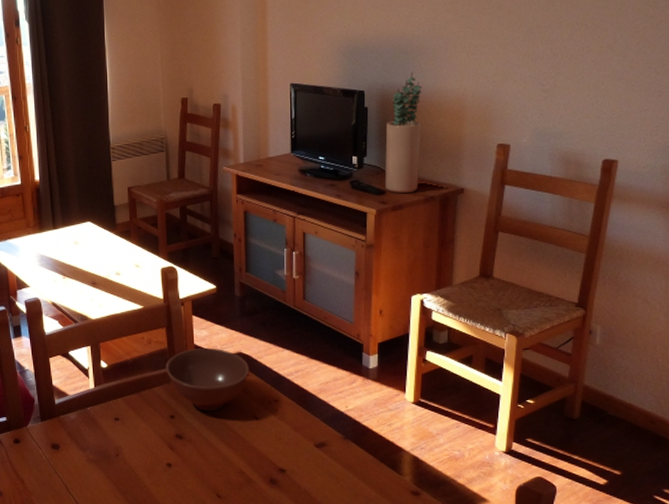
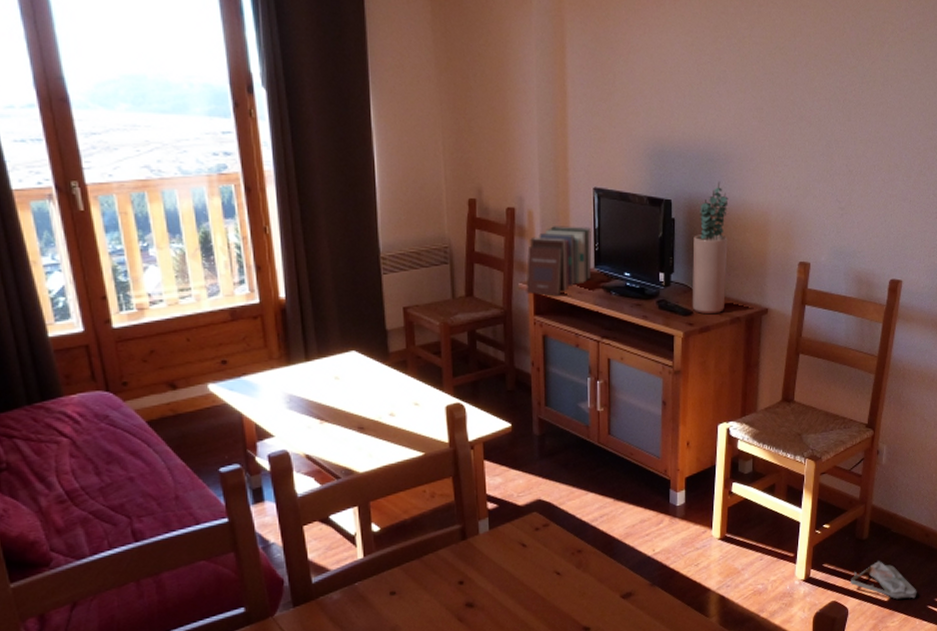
bowl: present [165,347,249,412] -> none [452,497,550,572]
books: none [229,117,289,177] -> present [526,226,592,296]
bag: none [559,442,640,486] -> present [851,561,917,600]

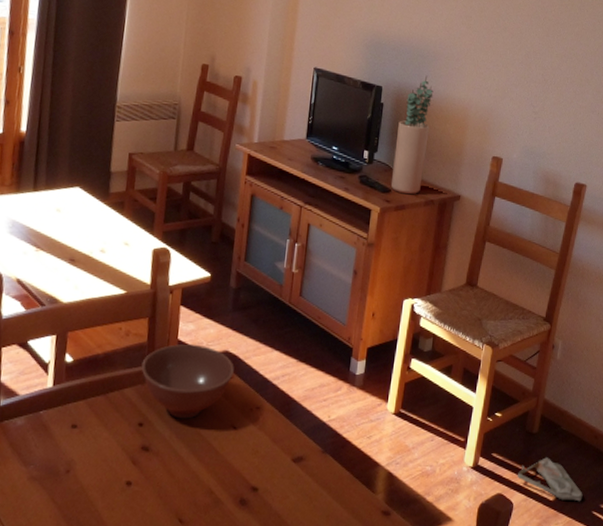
bowl: none [452,497,550,572] -> present [141,343,234,419]
books: present [526,226,592,296] -> none [241,97,307,160]

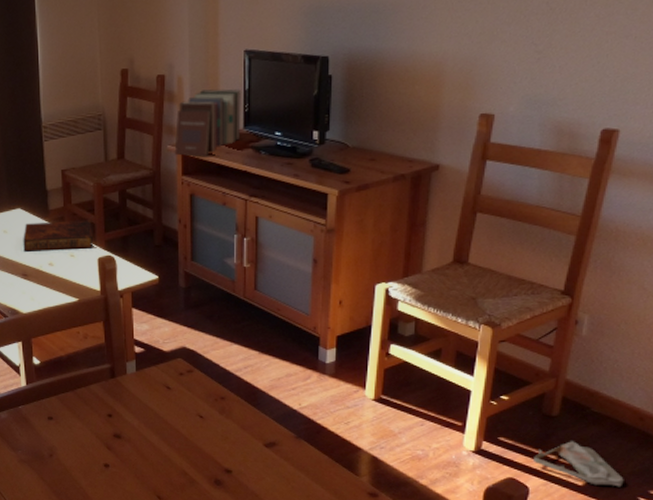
book: none [75,204,151,238] -> present [23,220,93,252]
bowl: present [141,343,234,419] -> none [103,342,194,410]
books: none [241,97,307,160] -> present [174,89,241,157]
vase: present [390,75,434,195] -> none [349,33,395,172]

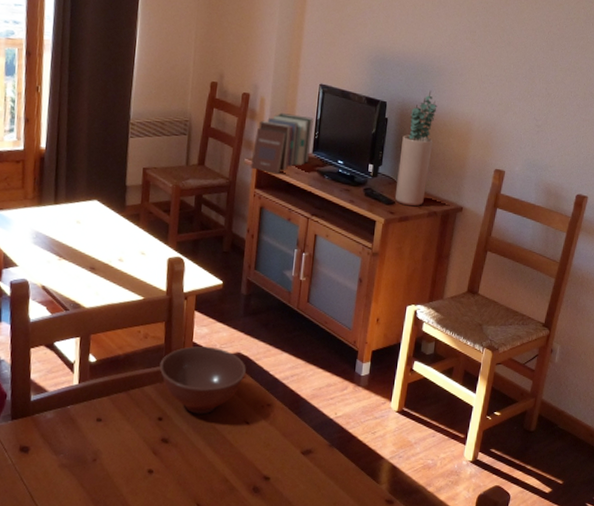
book: present [23,220,93,252] -> none [94,216,166,248]
bowl: none [103,342,194,410] -> present [159,346,246,415]
vase: none [349,33,395,172] -> present [394,90,437,207]
bag: present [533,441,624,487] -> none [515,453,578,495]

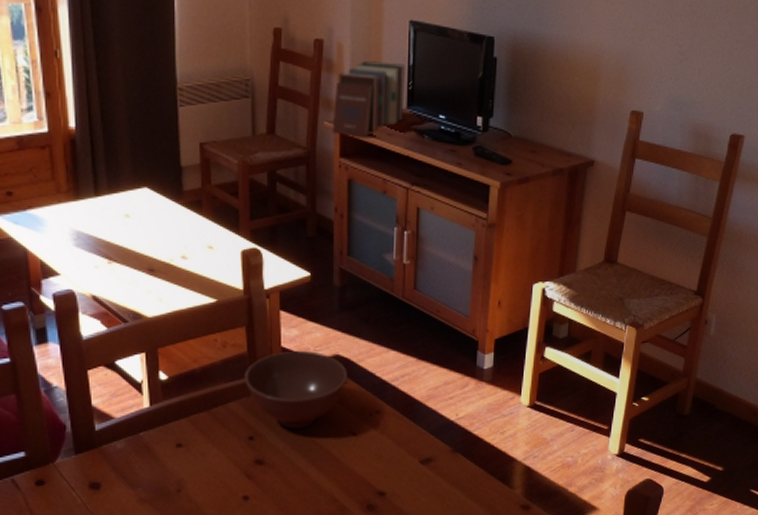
vase: present [394,90,437,207] -> none [511,18,557,164]

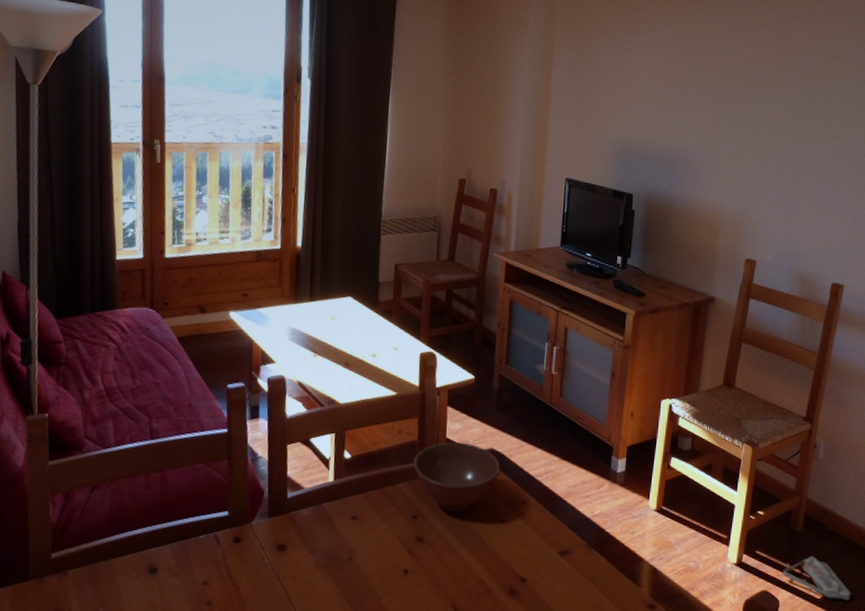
books: present [332,61,405,137] -> none [499,207,561,267]
bag: none [668,439,740,481] -> present [783,556,851,601]

